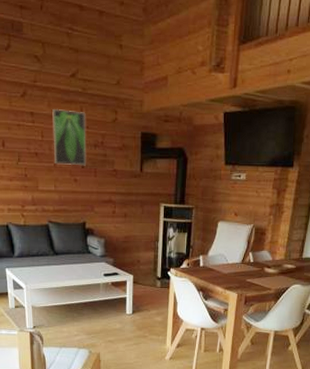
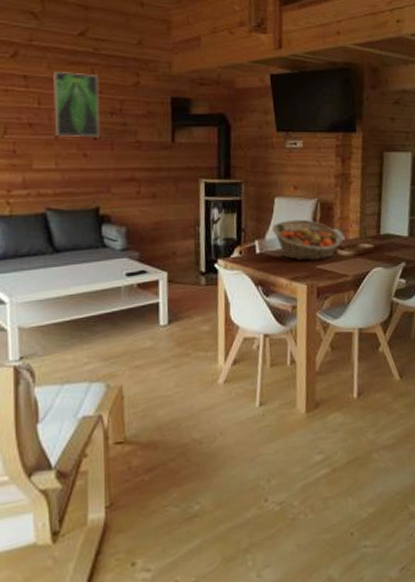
fruit basket: none [214,241,270,275] -> present [272,219,342,261]

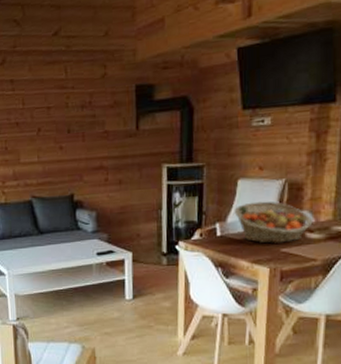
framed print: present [53,71,99,138] -> none [34,71,72,133]

